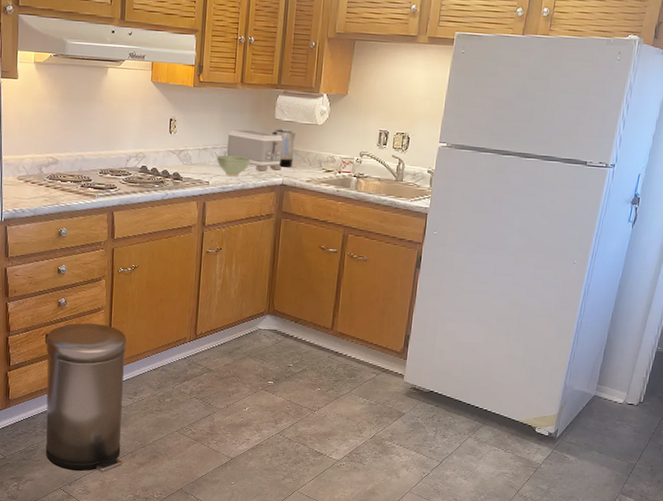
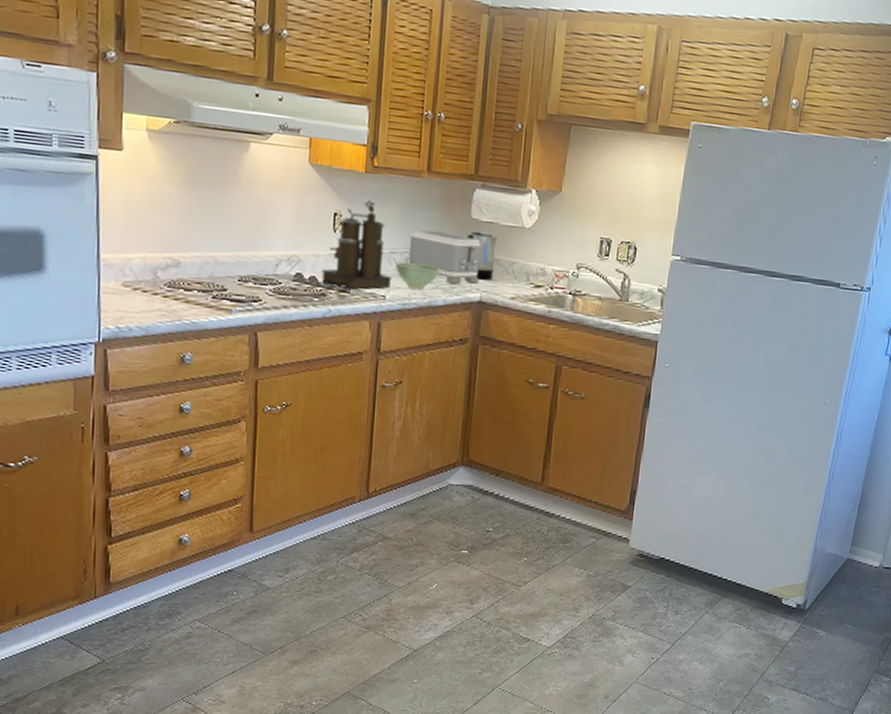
pedal bin: present [45,323,126,472] -> none [162,478,275,675]
coffee maker: none [160,108,214,178] -> present [320,200,392,290]

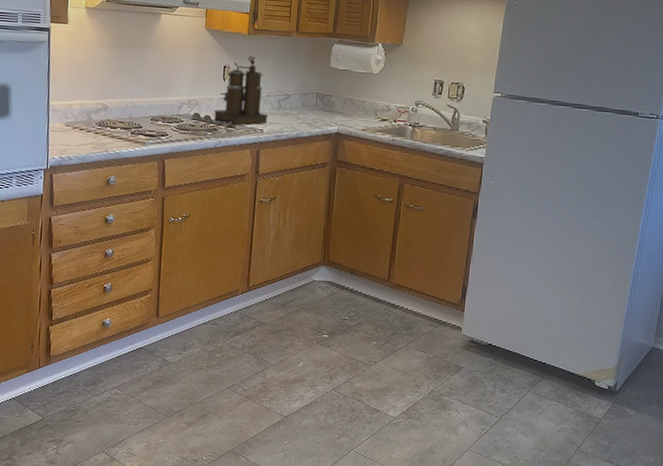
bowl: present [395,262,439,291] -> none [270,103,305,125]
toaster: present [408,229,481,285] -> none [281,77,338,120]
kettle: present [464,230,497,280] -> none [325,77,351,116]

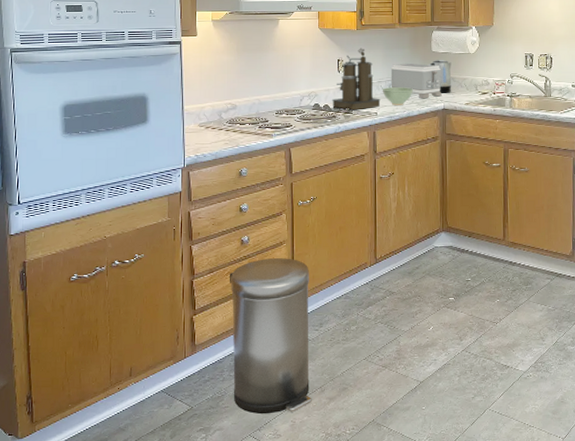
pedal bin: none [88,274,176,433] -> present [230,258,312,414]
bowl: none [270,103,305,125] -> present [382,87,413,106]
toaster: none [281,77,338,120] -> present [390,63,442,99]
kettle: none [325,77,351,116] -> present [428,59,452,93]

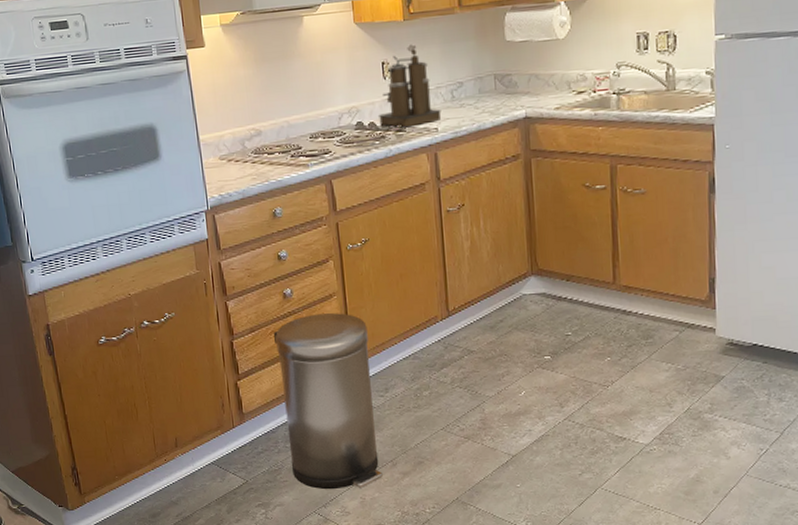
bowl: present [382,87,413,106] -> none [442,91,483,118]
toaster: present [390,63,442,99] -> none [451,58,523,106]
kettle: present [428,59,452,93] -> none [502,50,536,97]

